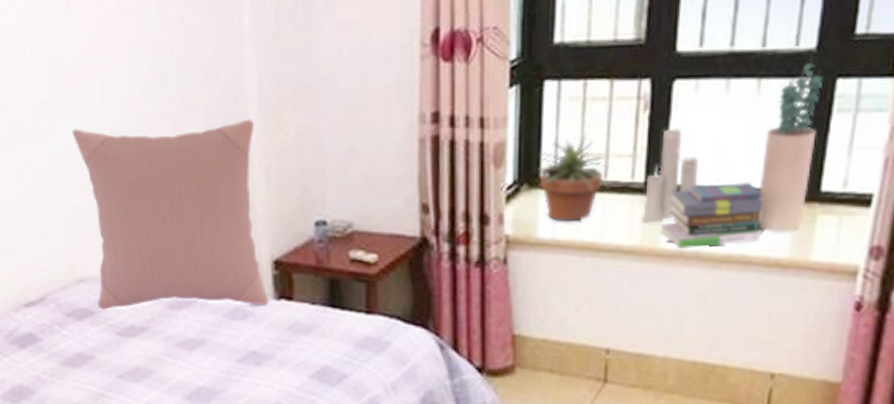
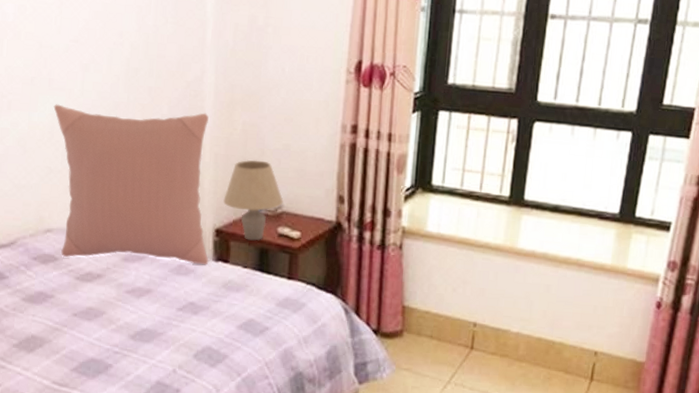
table lamp: none [280,170,353,271] -> present [223,159,284,241]
potted plant: present [536,133,609,221] -> none [428,154,484,221]
candle: present [641,118,699,224] -> none [505,150,550,228]
books: present [660,183,763,249] -> none [518,203,595,251]
vase: present [757,54,824,234] -> none [590,115,640,246]

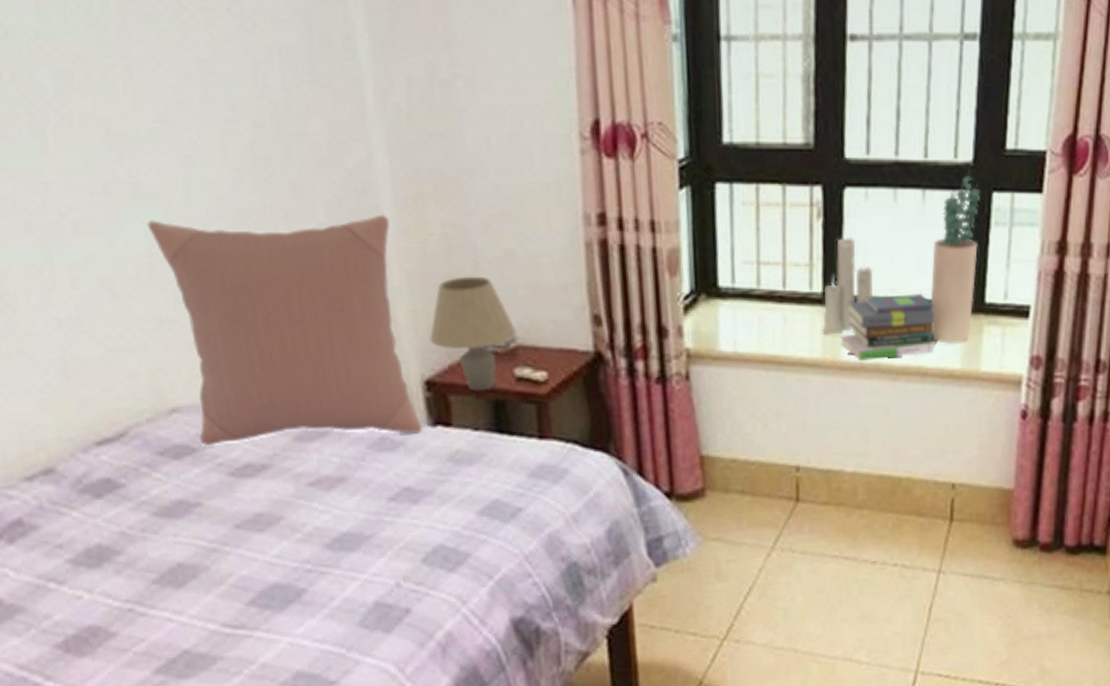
candle: none [505,150,550,228] -> present [822,227,873,336]
books: none [518,203,595,251] -> present [840,294,935,361]
vase: none [590,115,640,246] -> present [930,167,981,345]

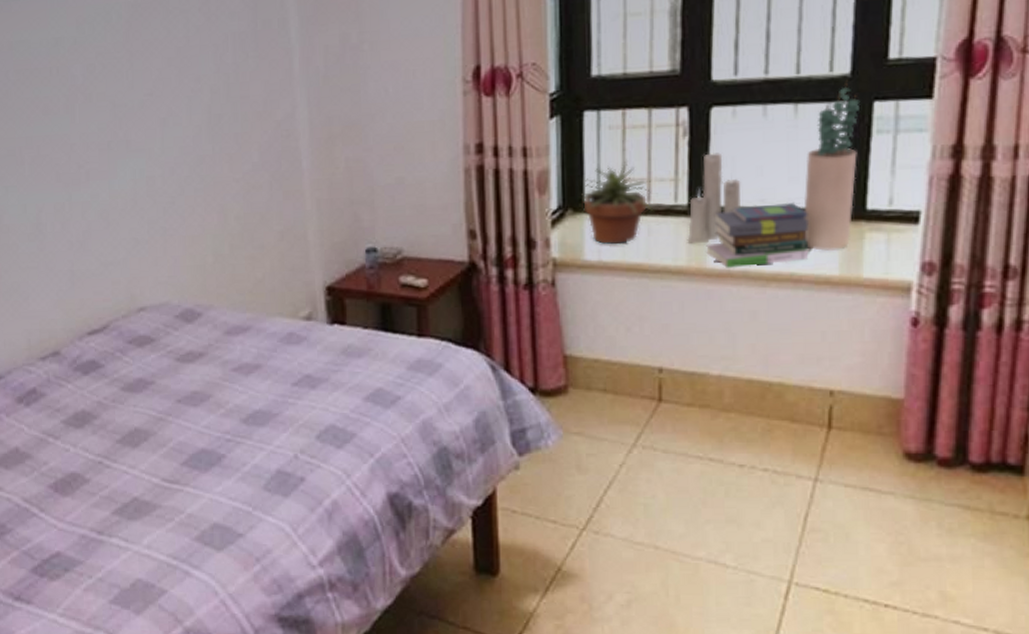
pillow: present [147,214,423,445] -> none [134,154,323,337]
table lamp: present [429,276,517,391] -> none [332,200,403,296]
potted plant: none [714,240,788,333] -> present [581,159,653,244]

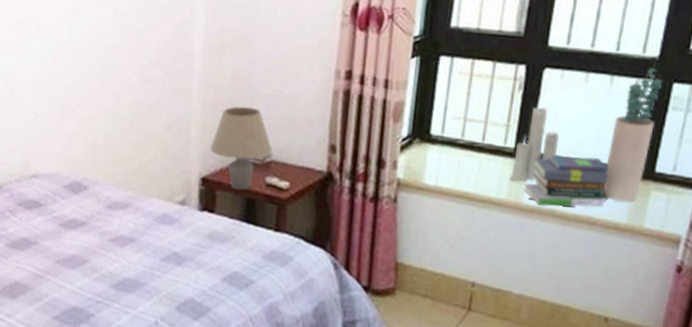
table lamp: none [332,200,403,296] -> present [210,106,273,191]
potted plant: present [581,159,653,244] -> none [426,102,487,174]

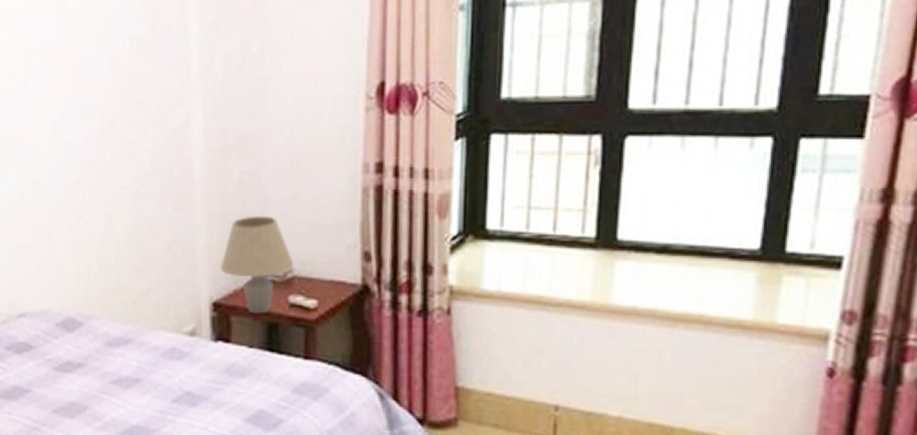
candle: present [509,99,560,182] -> none [592,174,653,279]
books: present [523,156,609,208] -> none [612,241,723,306]
vase: present [603,61,663,203] -> none [717,114,786,294]

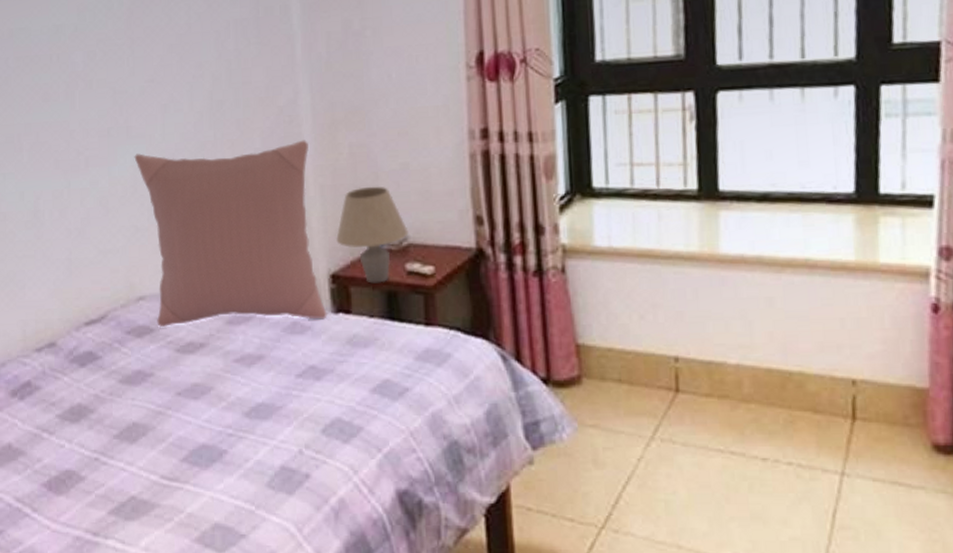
pillow: none [22,164,207,347] -> present [134,140,327,327]

